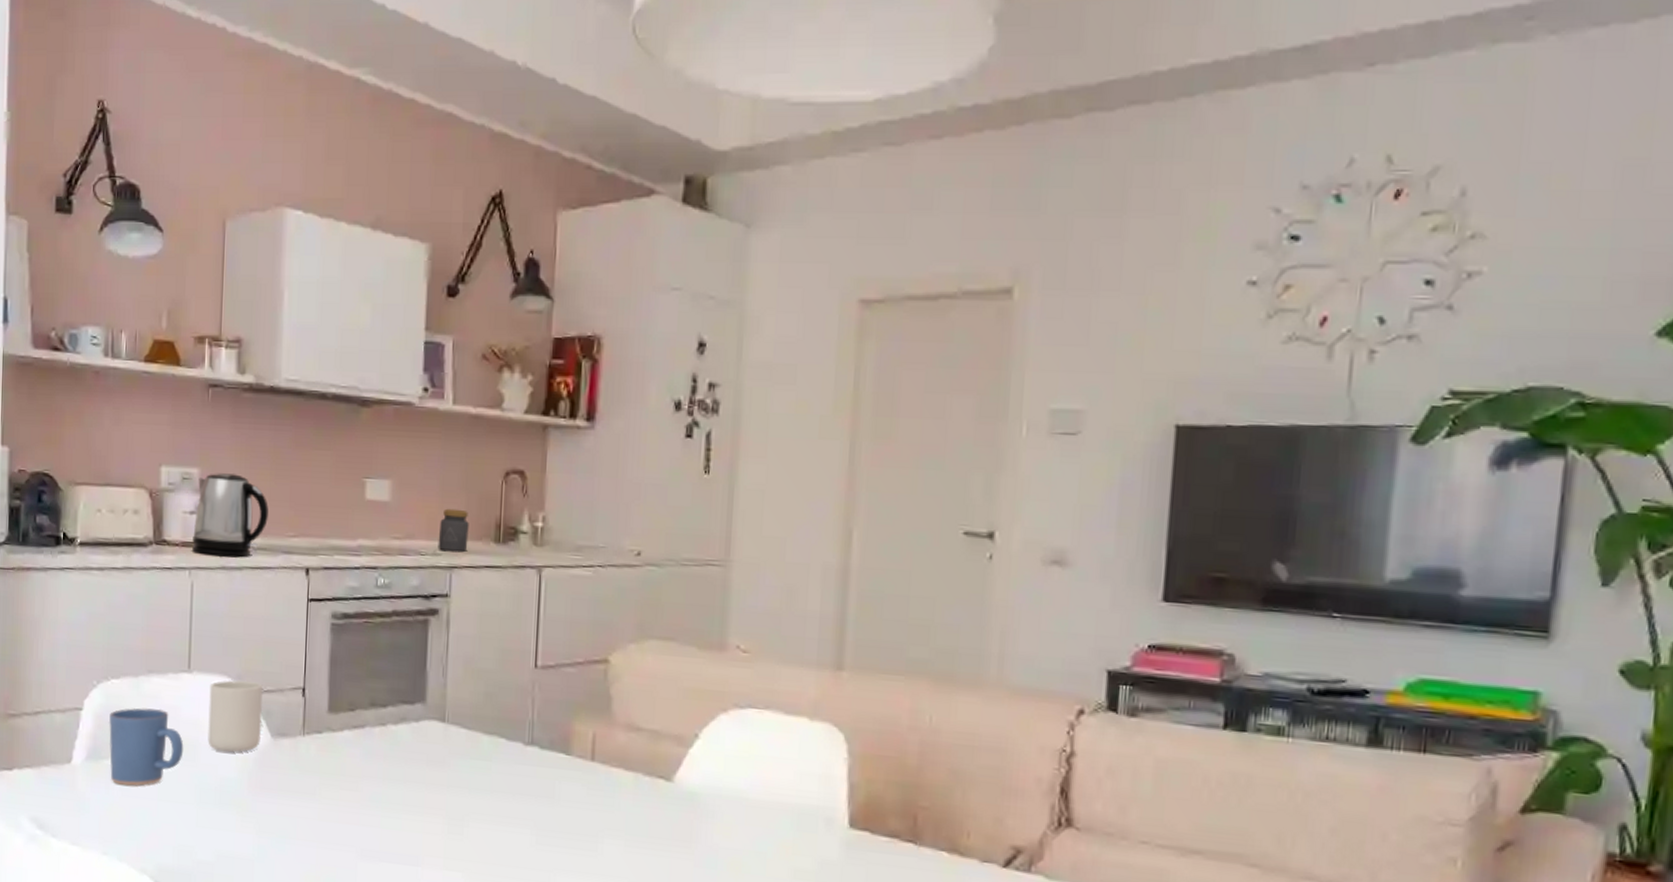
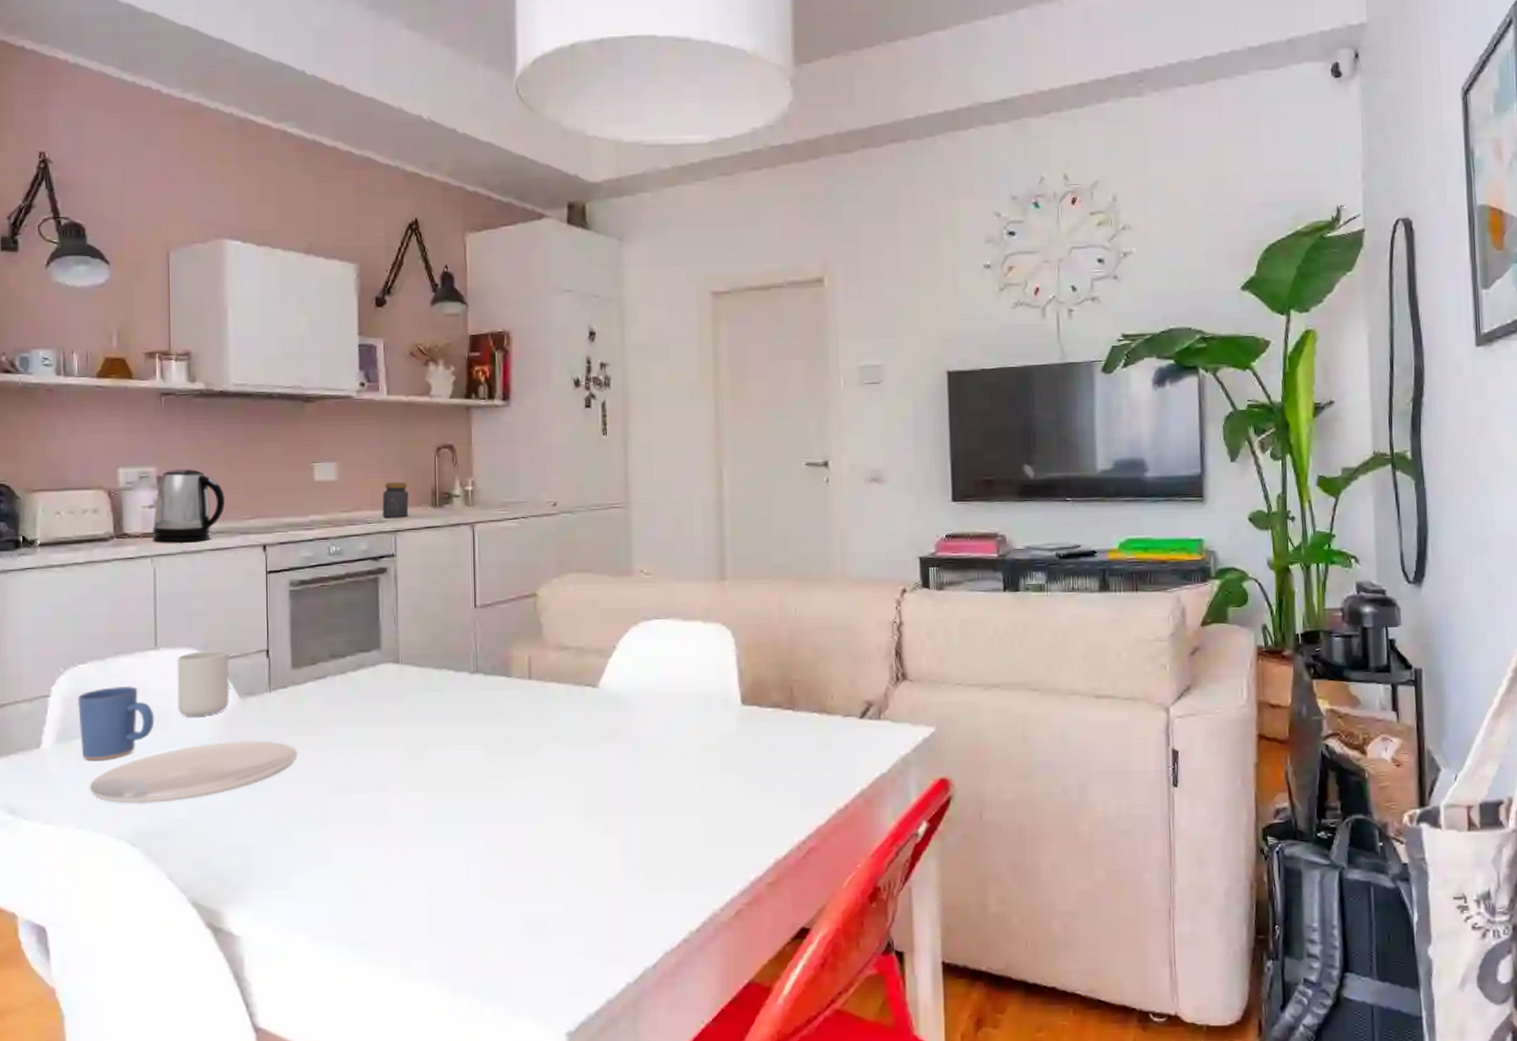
plate: none [116,783,329,842] -> present [89,740,297,805]

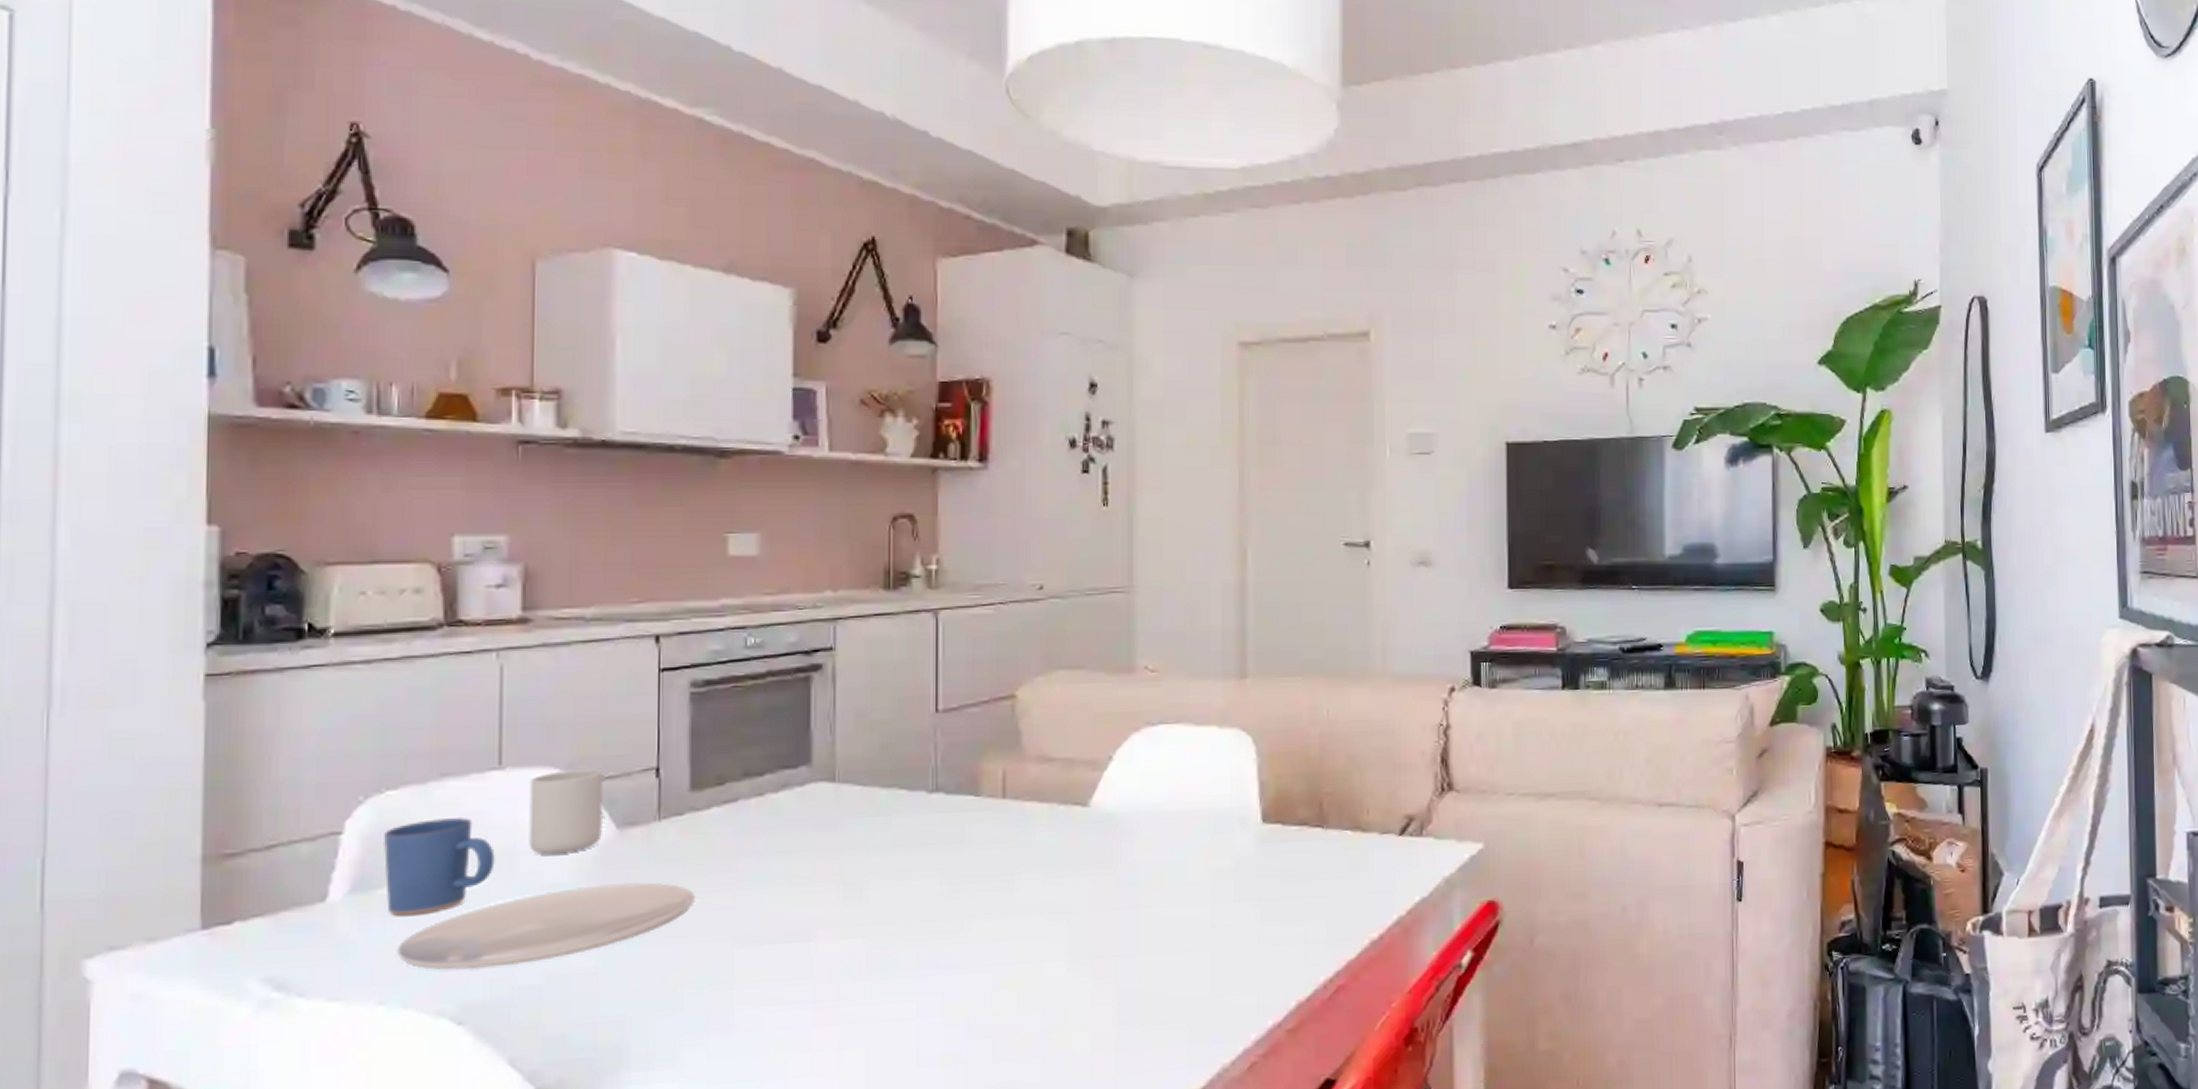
kettle: present [152,469,225,544] -> none [499,539,604,634]
jar: present [382,481,409,518] -> none [818,558,854,603]

